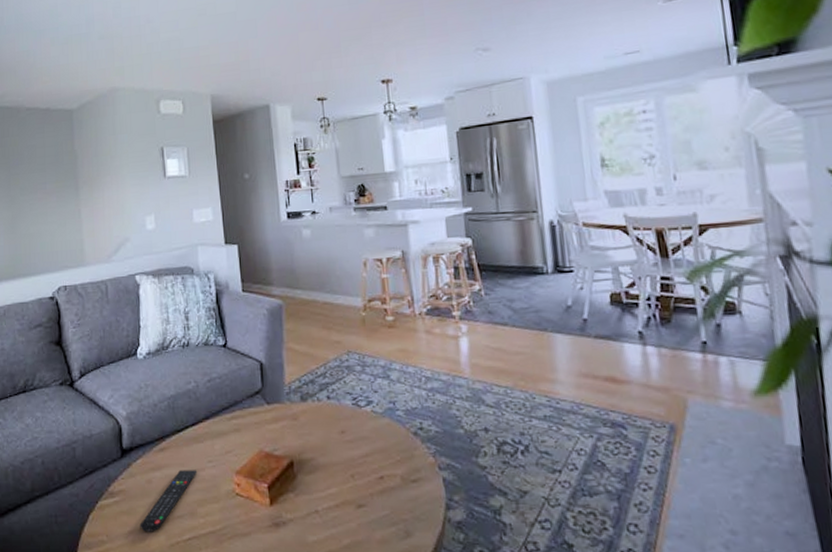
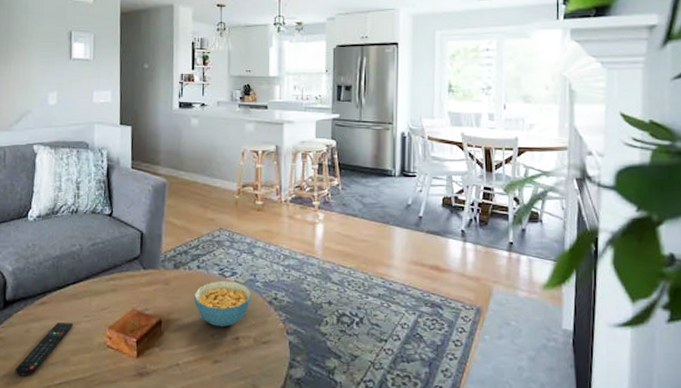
cereal bowl: none [326,411,393,466] -> present [193,280,252,327]

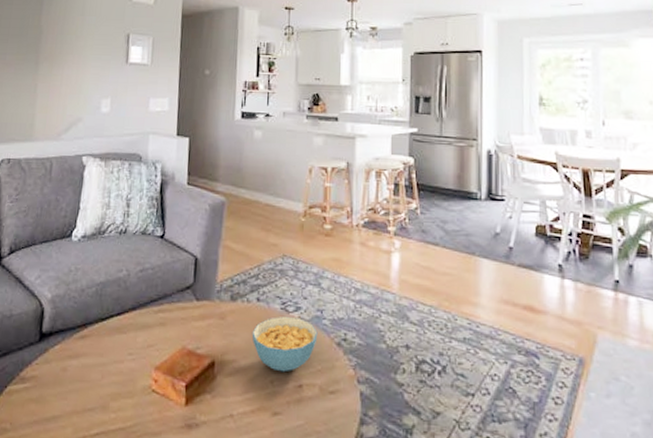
remote control: present [15,323,74,376] -> none [47,360,116,424]

